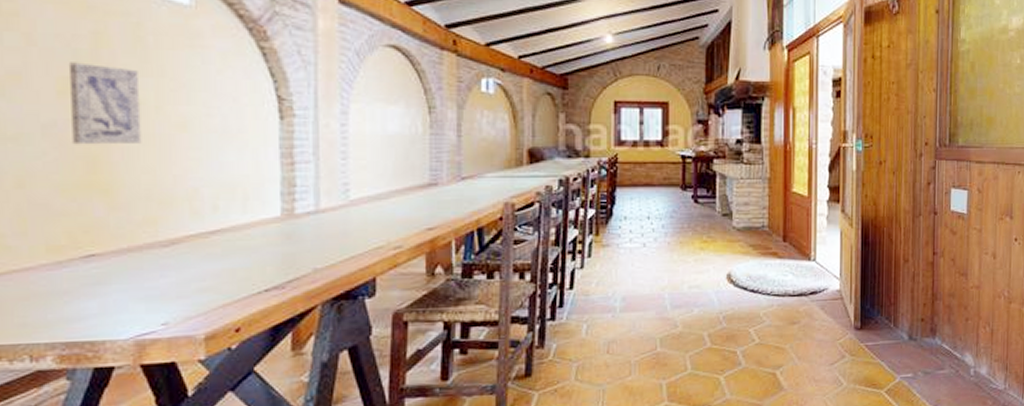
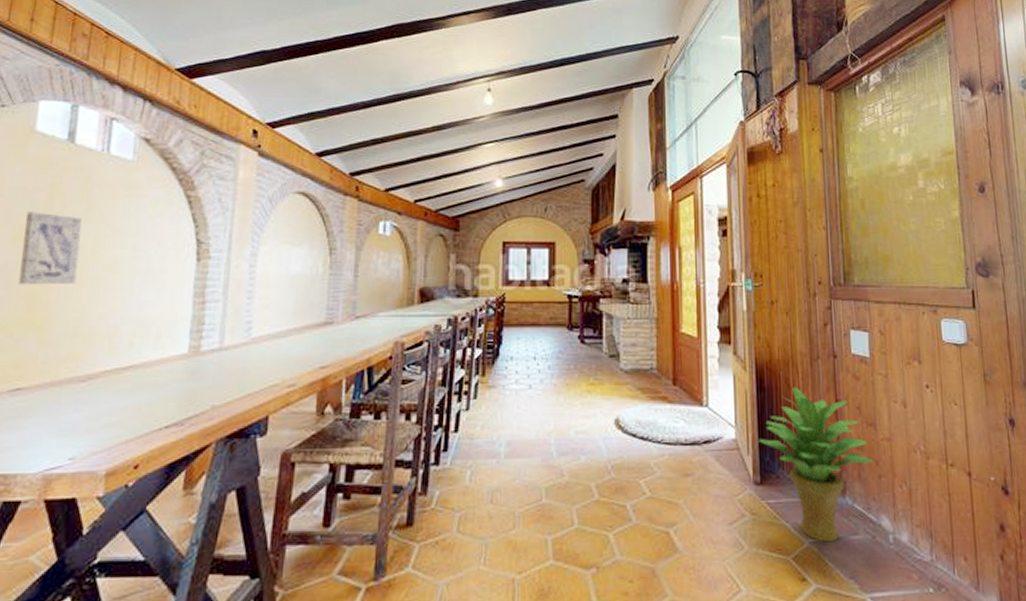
potted plant: none [861,241,962,377] -> present [759,387,873,542]

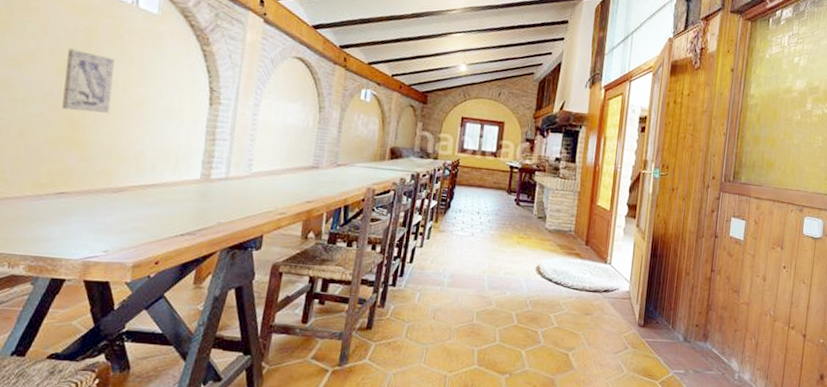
potted plant: present [759,387,873,542] -> none [646,256,733,374]

